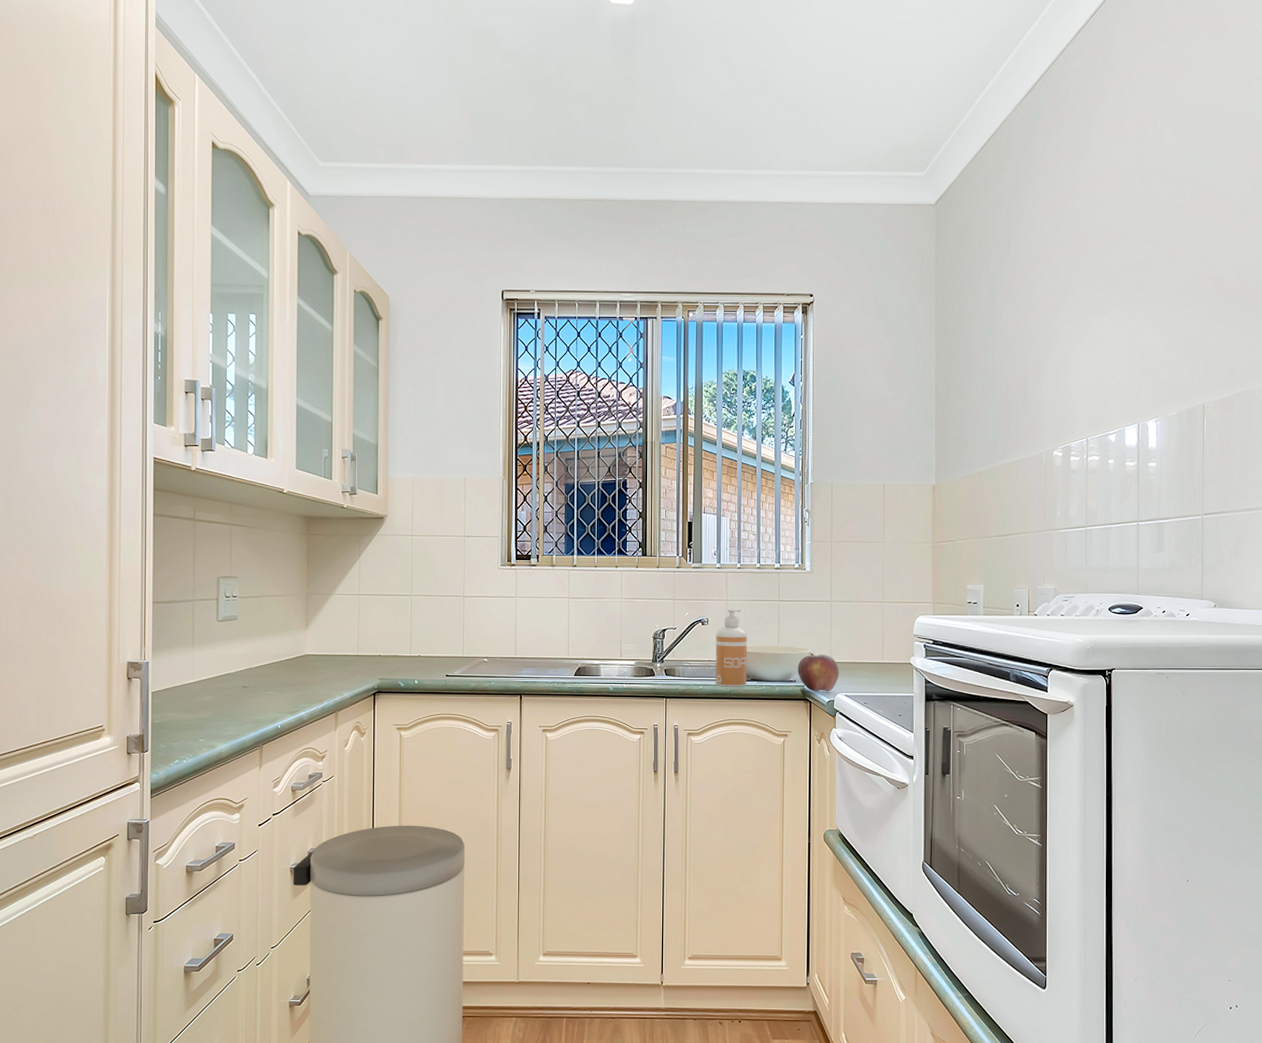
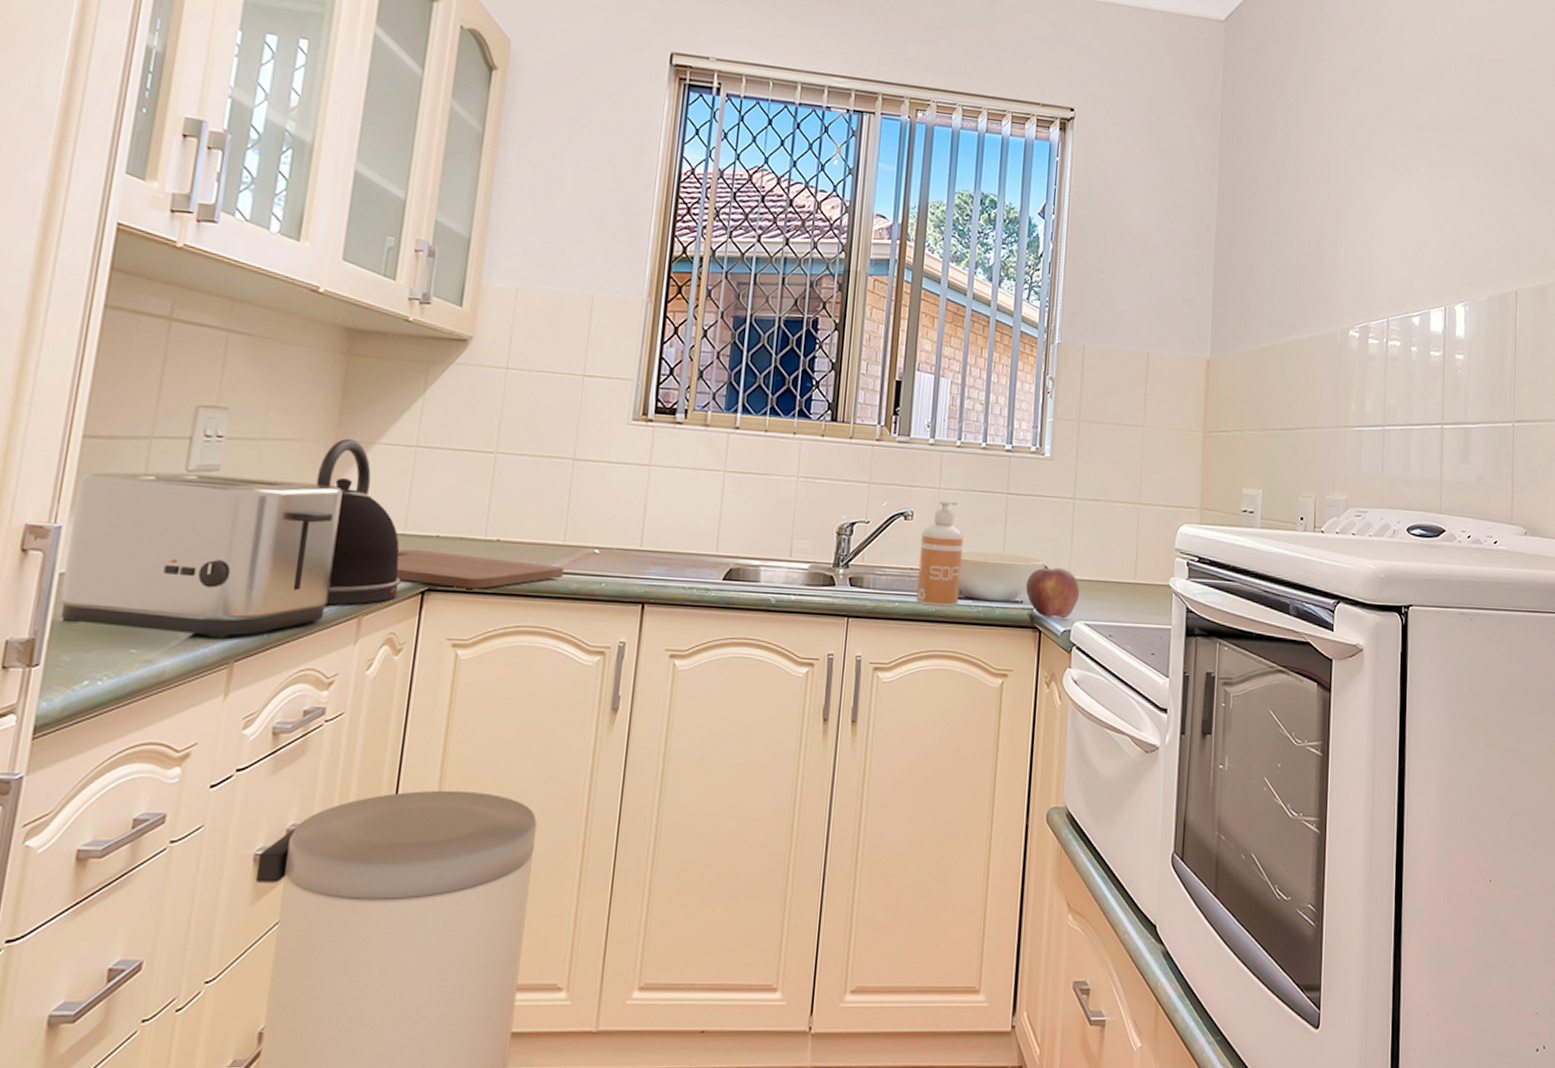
toaster: none [154,622,315,730] -> present [60,472,343,638]
kettle: none [298,593,360,705] -> present [316,439,401,606]
cutting board: none [355,665,465,690] -> present [396,548,564,589]

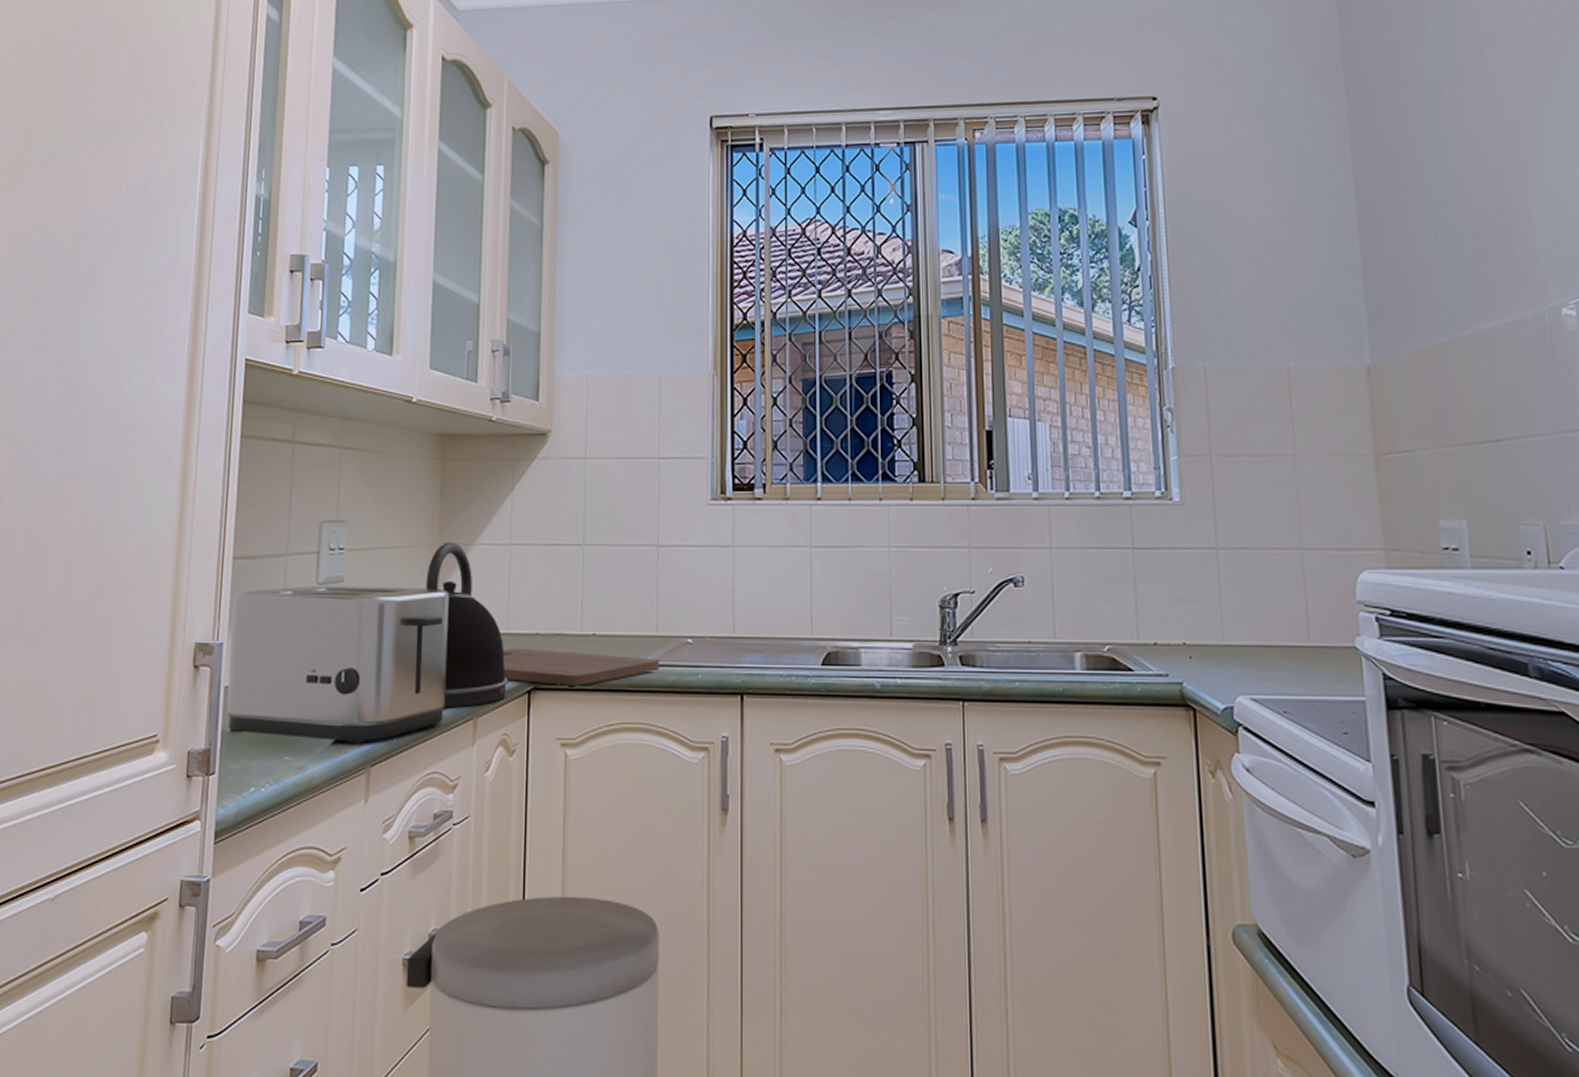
soap dispenser: present [916,500,964,608] -> none [1036,561,1090,686]
bowl: present [958,549,1046,602] -> none [1086,616,1192,675]
fruit: present [1026,564,1080,619] -> none [1170,629,1239,694]

